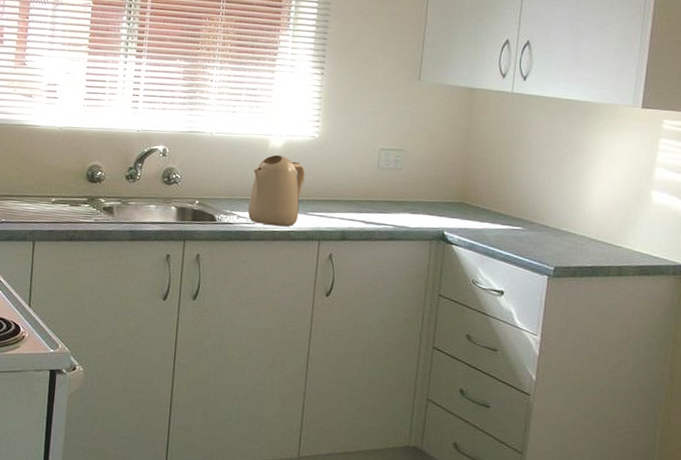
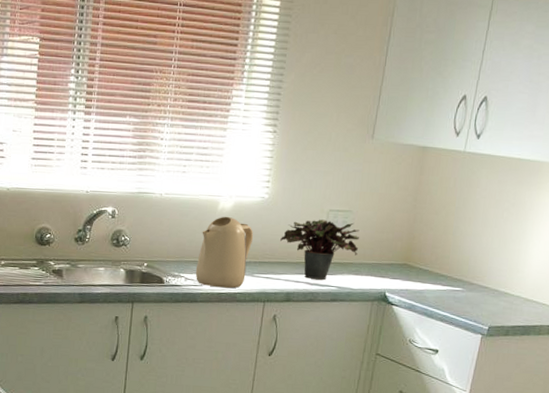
potted plant: none [333,158,414,219] -> present [280,219,360,281]

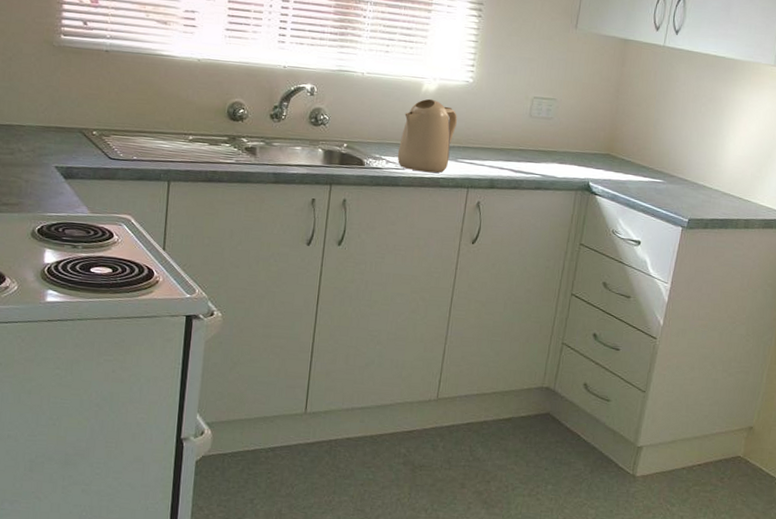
potted plant: present [280,219,360,281] -> none [485,106,564,168]

